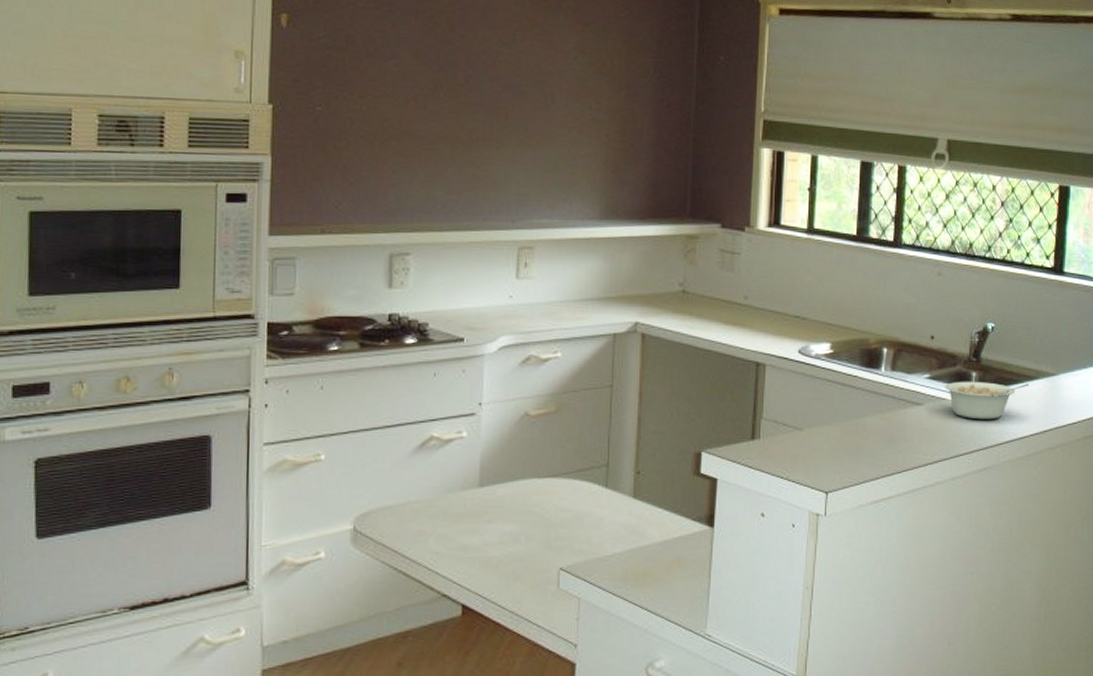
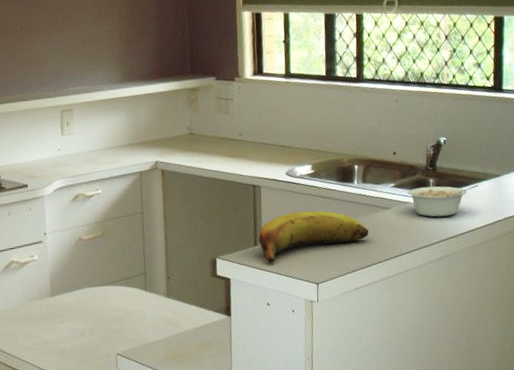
fruit: none [756,400,895,462] -> present [258,210,369,263]

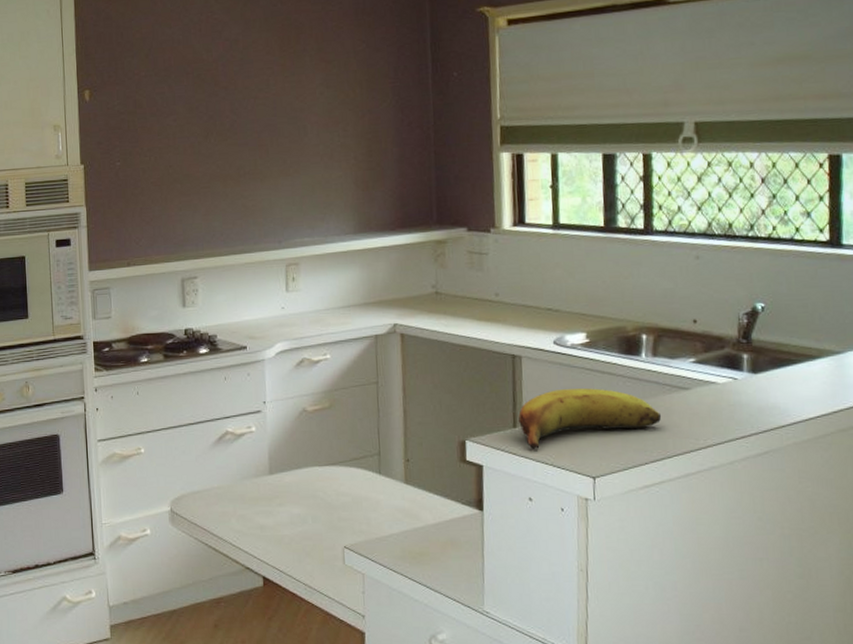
legume: present [408,184,479,217] -> none [713,363,812,402]

